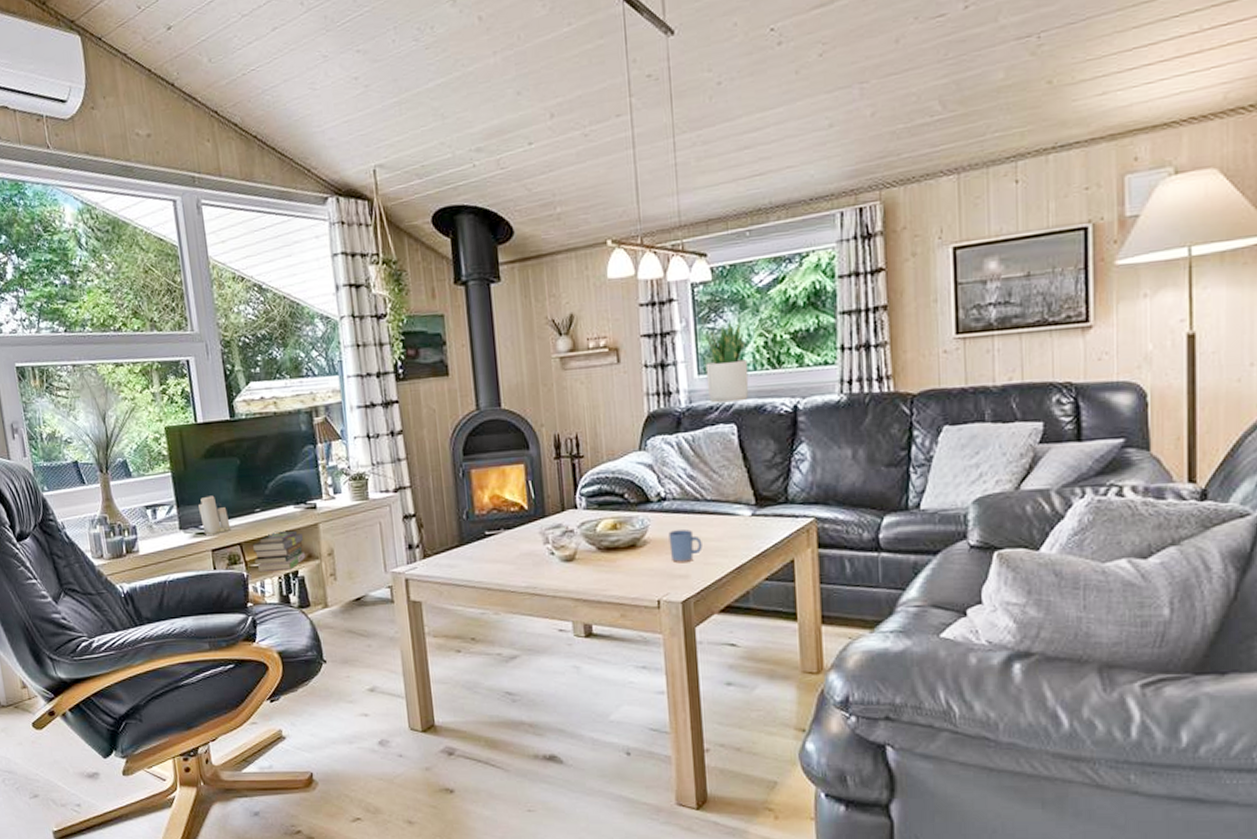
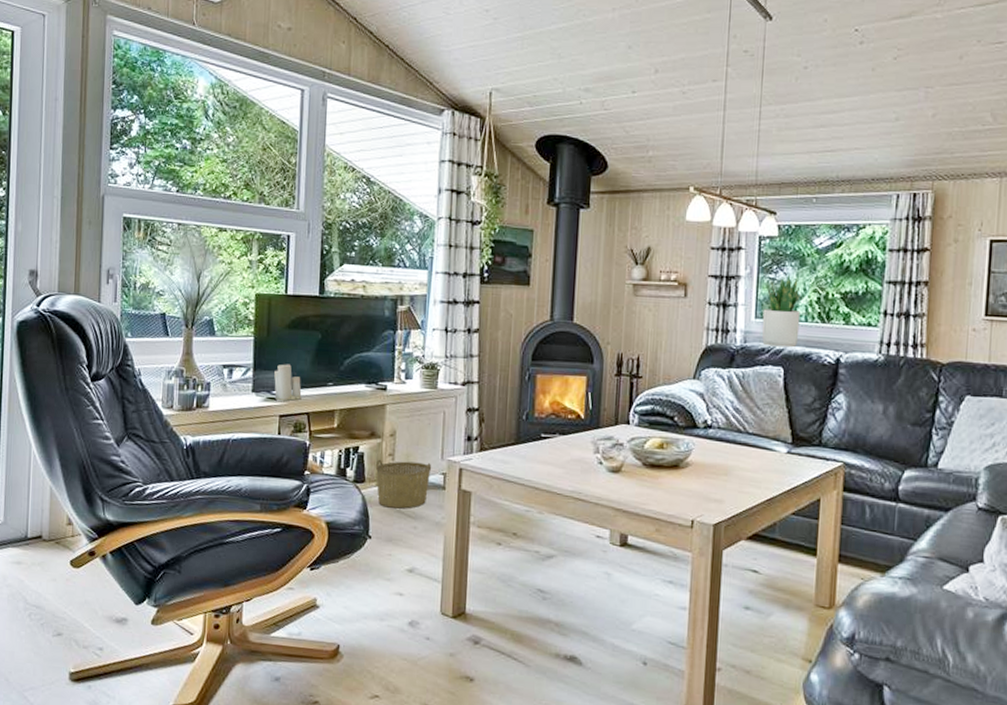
books: present [253,531,306,571] -> none [319,407,370,445]
basket: none [319,578,377,629] -> present [376,459,432,509]
mug: present [668,530,703,562] -> none [709,457,739,488]

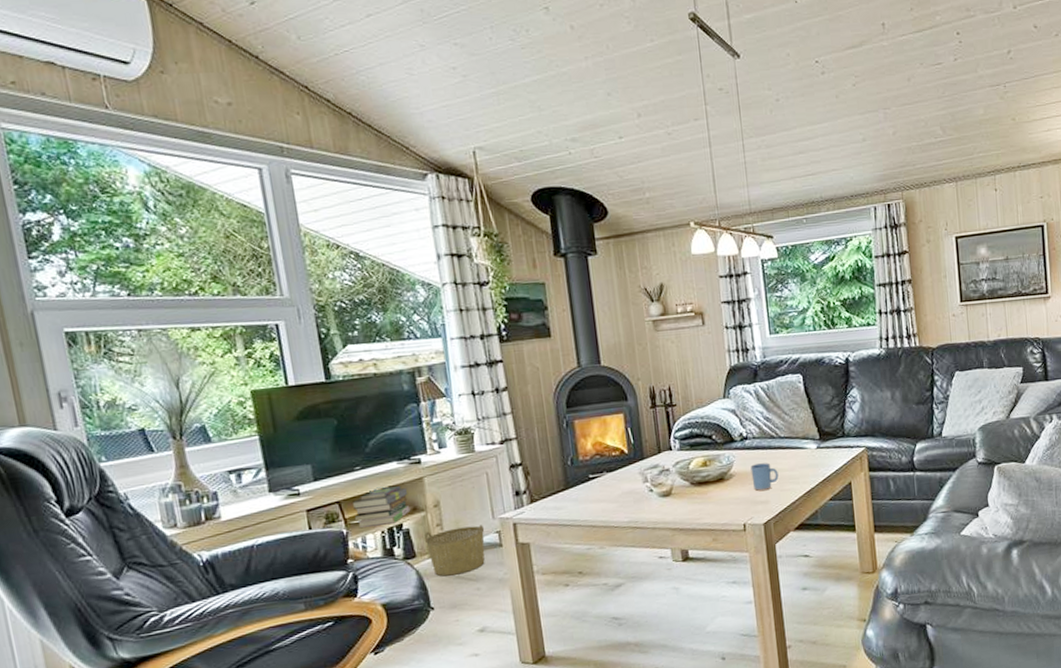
candle: present [274,362,302,402] -> none [291,455,328,496]
books: none [319,407,370,445] -> present [353,486,411,528]
mug: none [709,457,739,488] -> present [750,463,779,491]
planter: present [761,274,802,348] -> none [774,290,811,358]

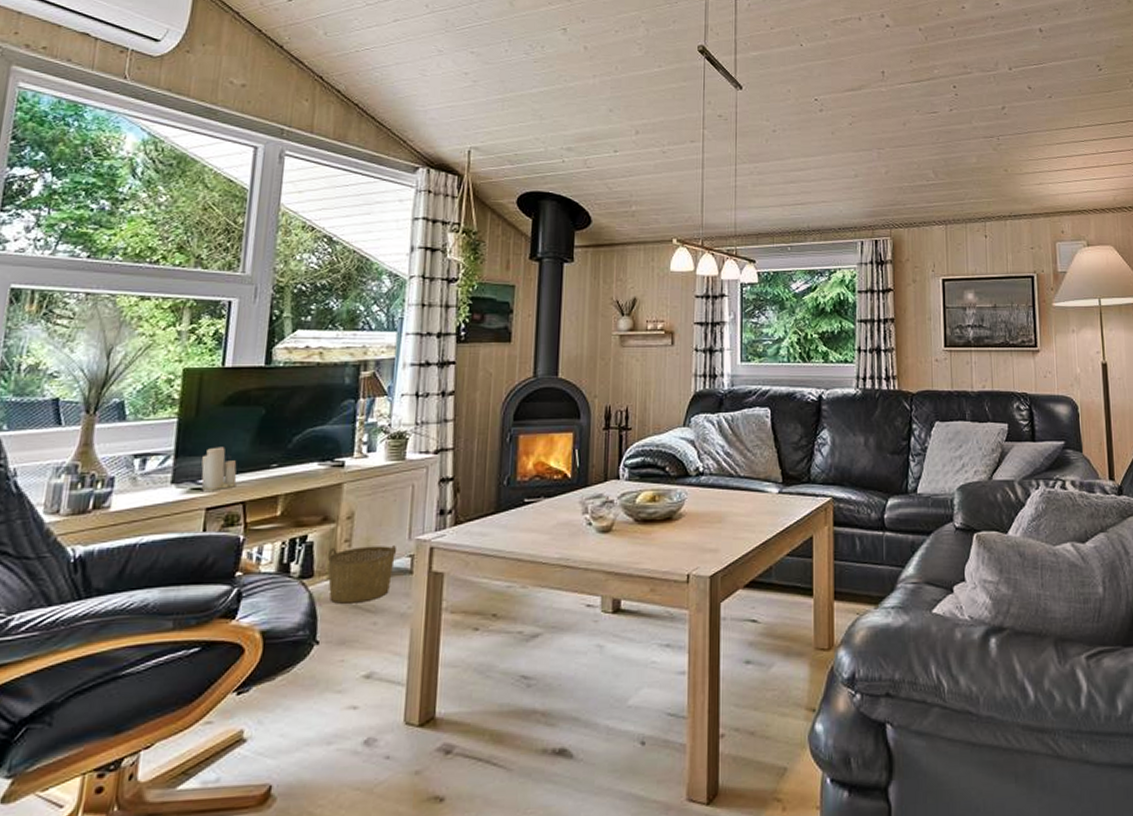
candle: none [291,455,328,496] -> present [201,445,237,491]
books: present [353,486,411,528] -> none [257,491,323,535]
mug: present [750,463,779,491] -> none [703,504,733,536]

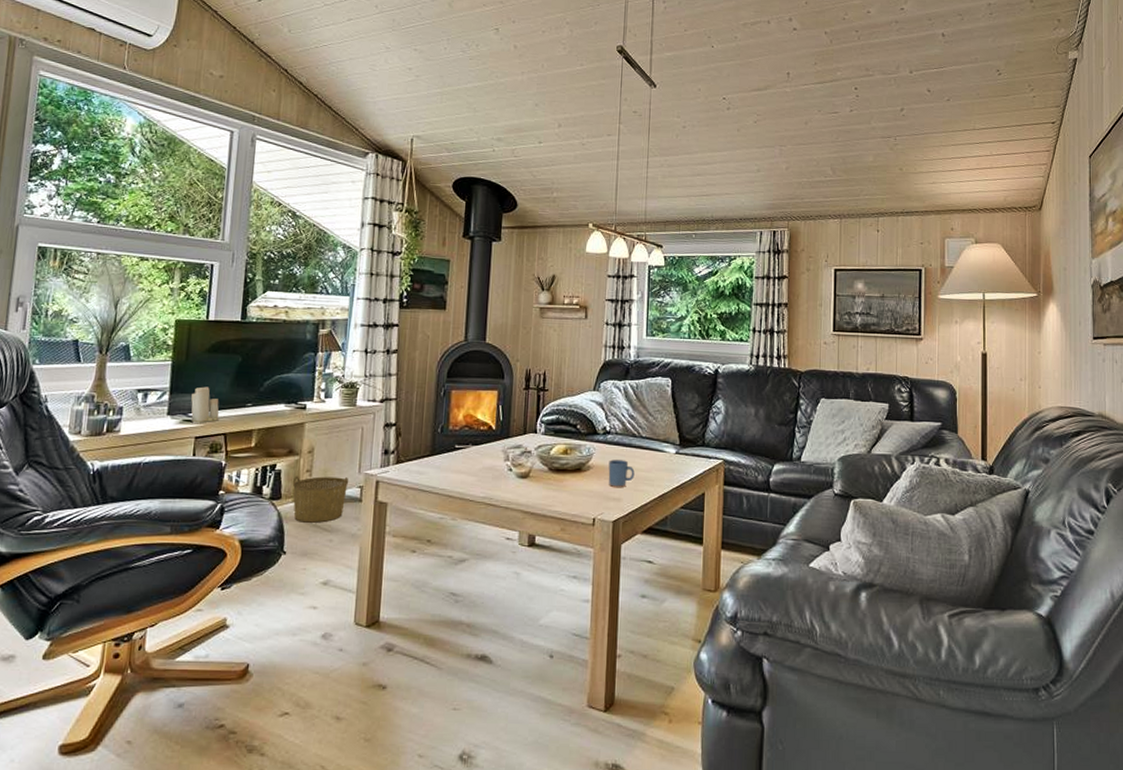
mug: none [703,504,733,536] -> present [608,460,635,487]

